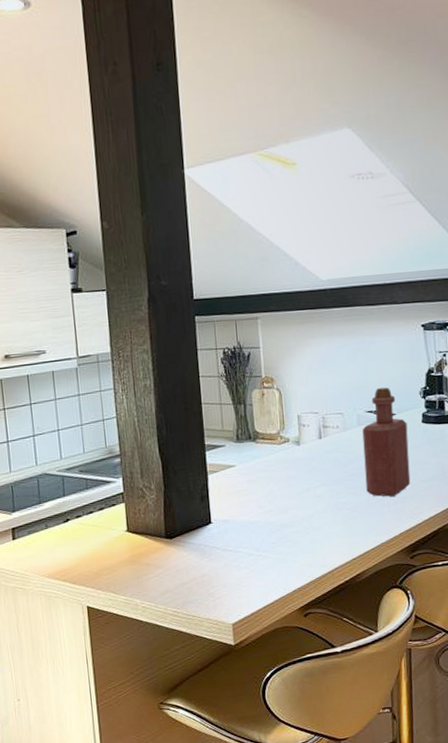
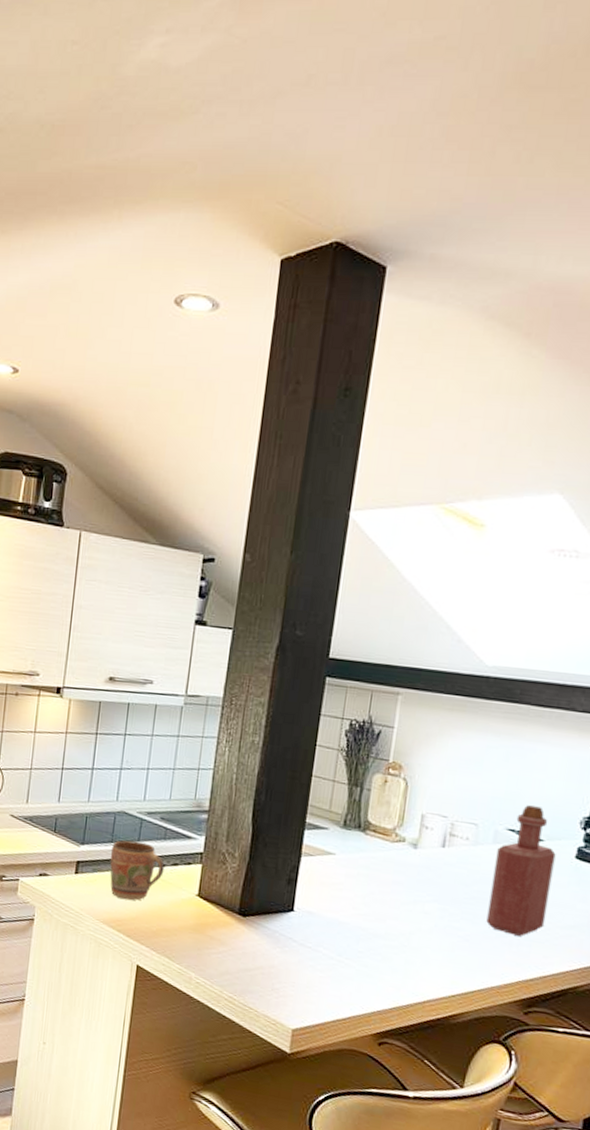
mug: none [41,496,93,552] -> present [110,840,165,901]

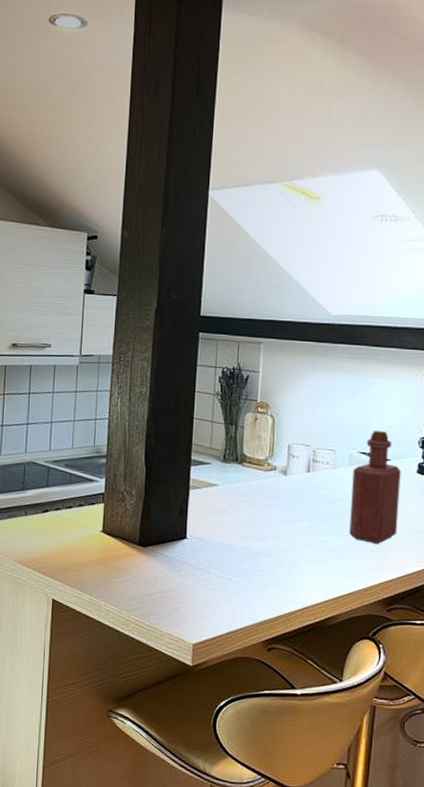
mug: present [110,840,165,901] -> none [22,487,71,541]

